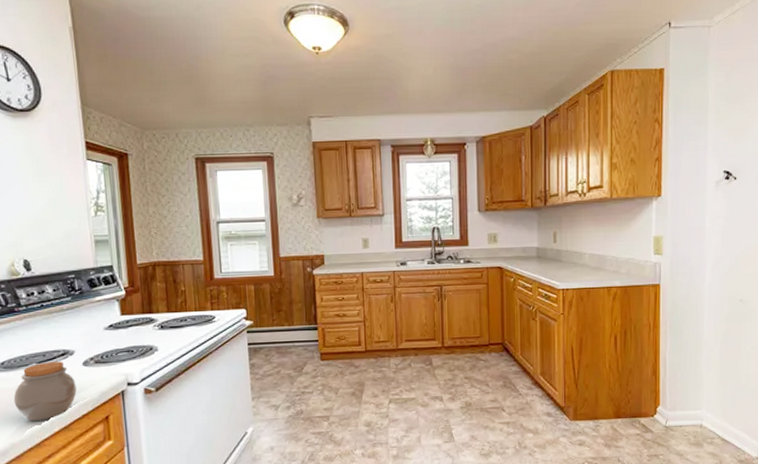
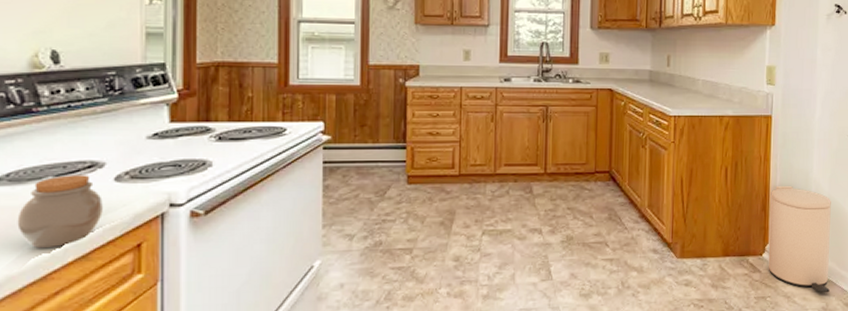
pedal bin: none [660,350,723,451] -> present [768,185,831,293]

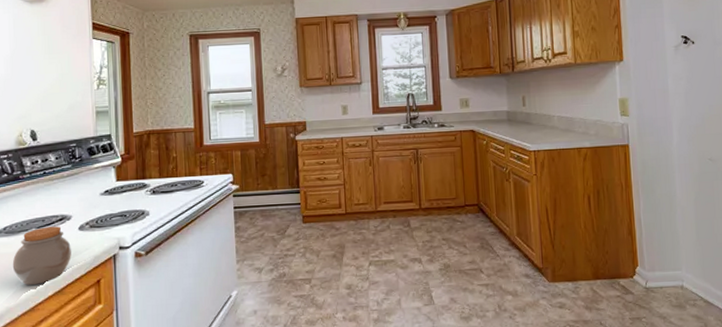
pedal bin: present [768,185,831,293] -> none [635,209,707,314]

